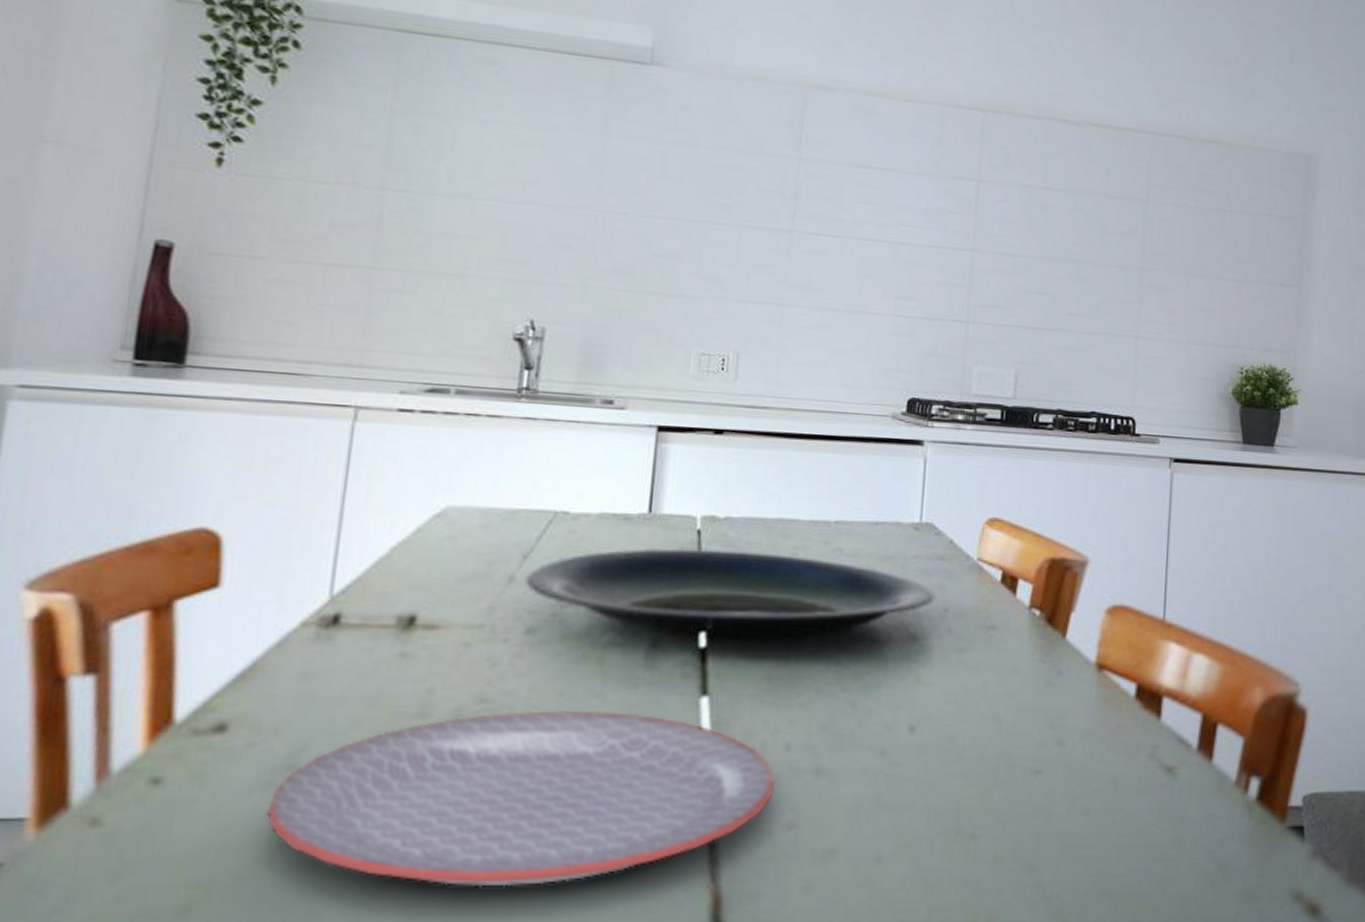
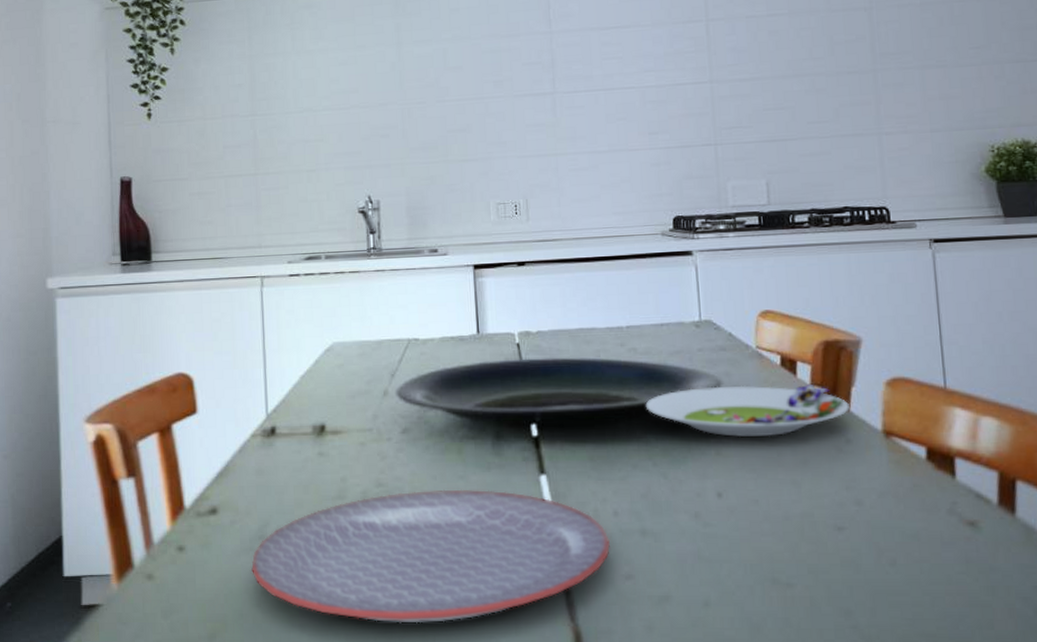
salad plate: none [842,600,1066,664] -> present [645,385,850,437]

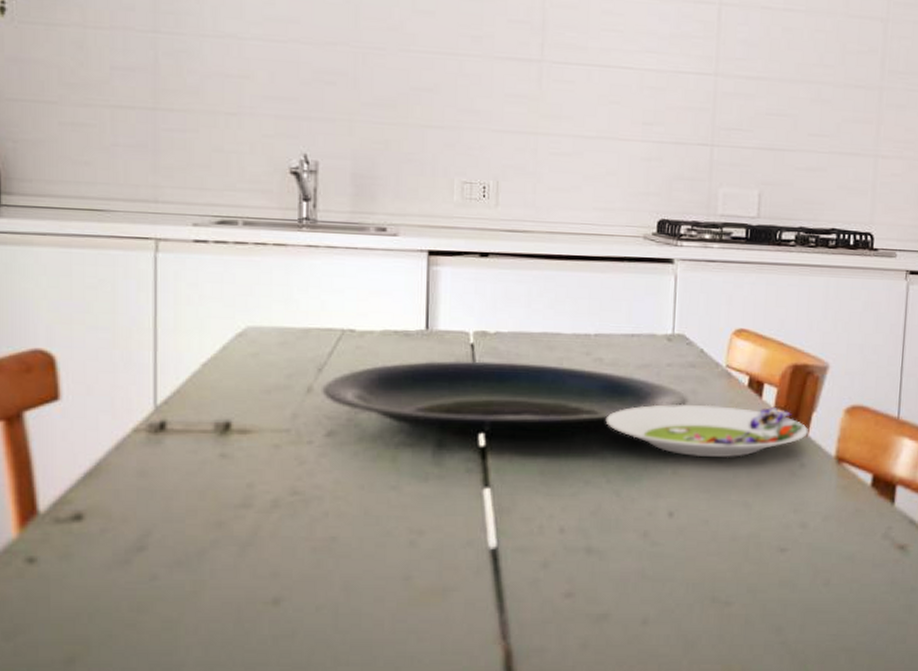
plate: present [251,489,610,624] -> none [126,500,552,644]

